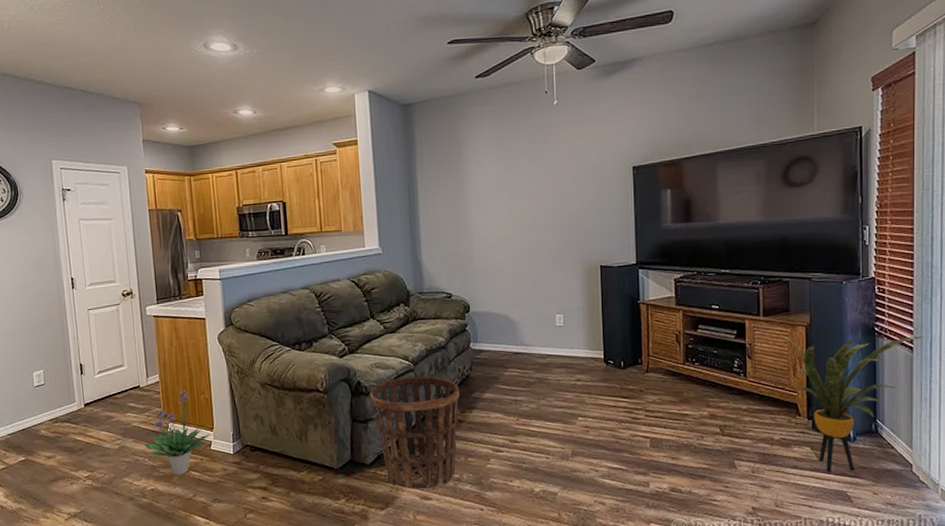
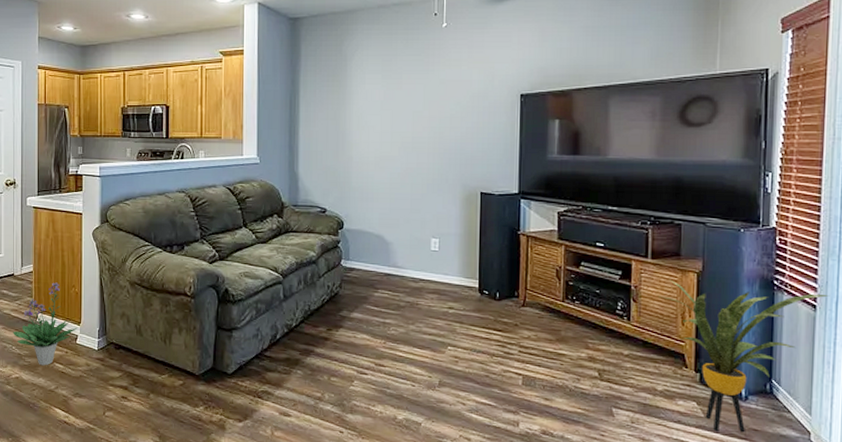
basket: present [370,375,460,490] -> none [237,288,328,406]

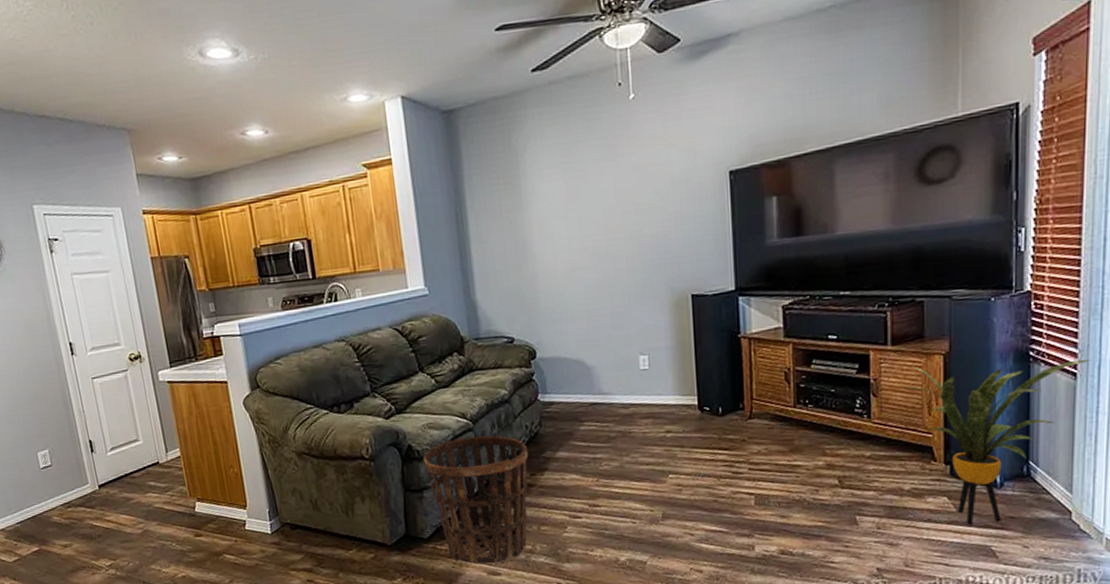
potted plant: present [13,282,78,366] -> none [169,465,244,560]
basket: none [237,288,328,406] -> present [423,435,529,565]

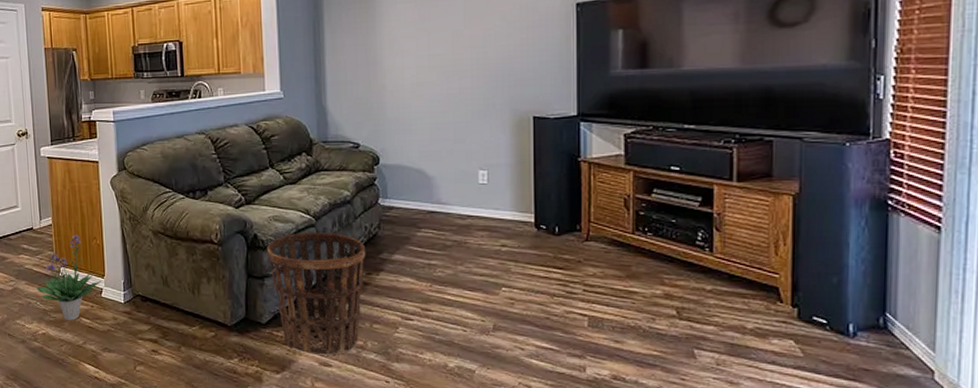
potted plant: none [169,465,244,560] -> present [36,235,102,321]
house plant: present [900,360,1092,525] -> none [745,204,959,373]

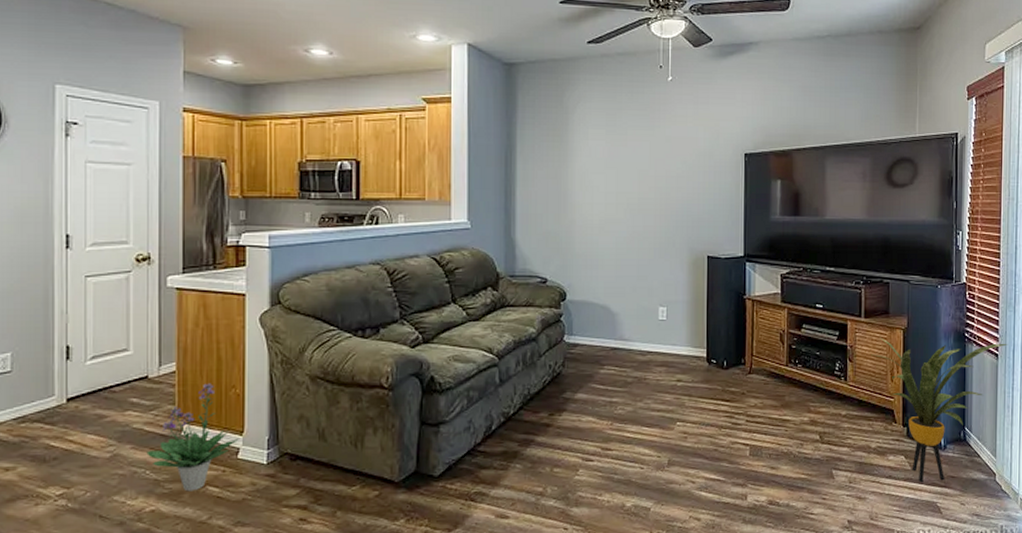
basket: present [267,231,366,355] -> none [445,371,550,507]
house plant: none [745,204,959,373] -> present [870,337,1009,482]

